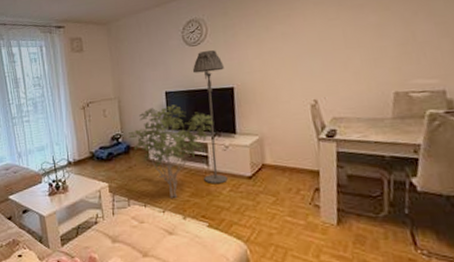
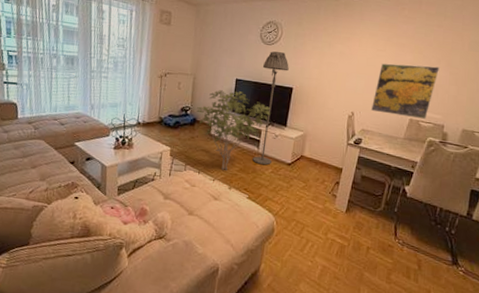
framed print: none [337,20,420,93] -> present [370,63,440,120]

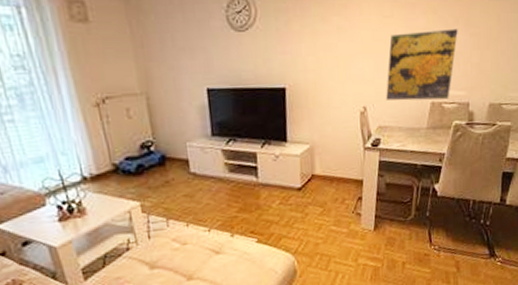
shrub: present [197,90,271,170] -> none [162,105,264,215]
floor lamp: present [252,51,289,165] -> none [239,38,277,198]

